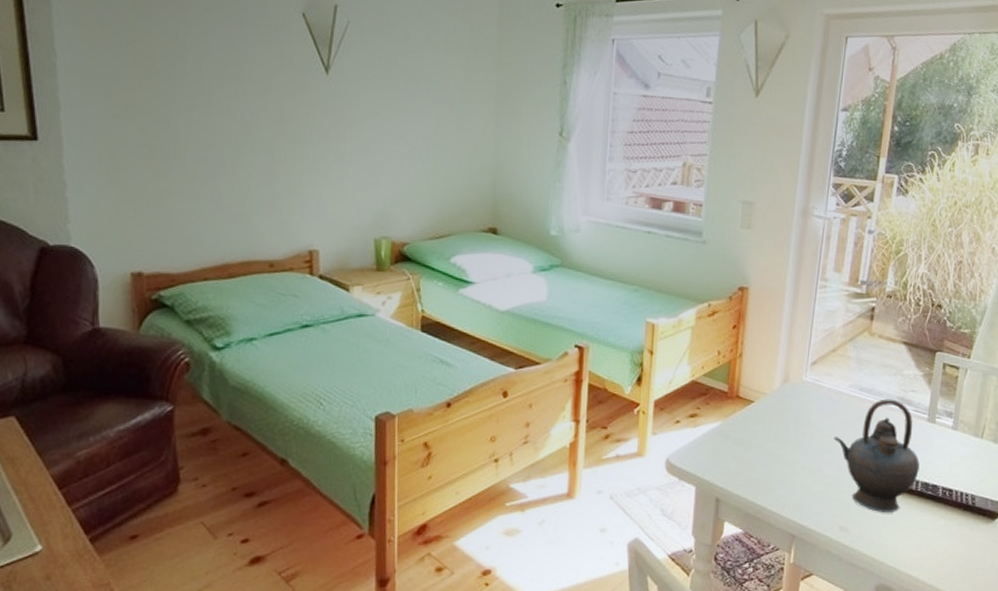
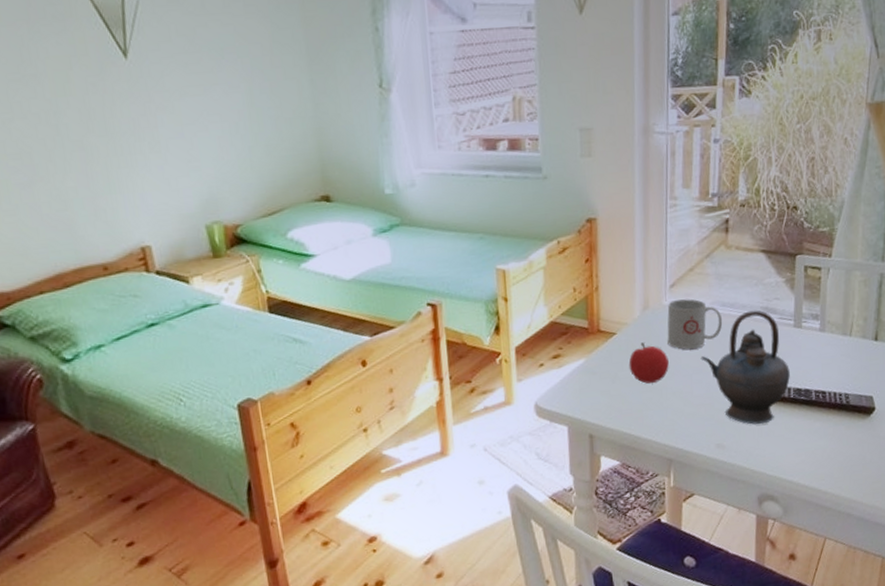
fruit: none [762,414,802,456] -> present [628,342,669,384]
mug: none [803,378,859,429] -> present [667,299,723,350]

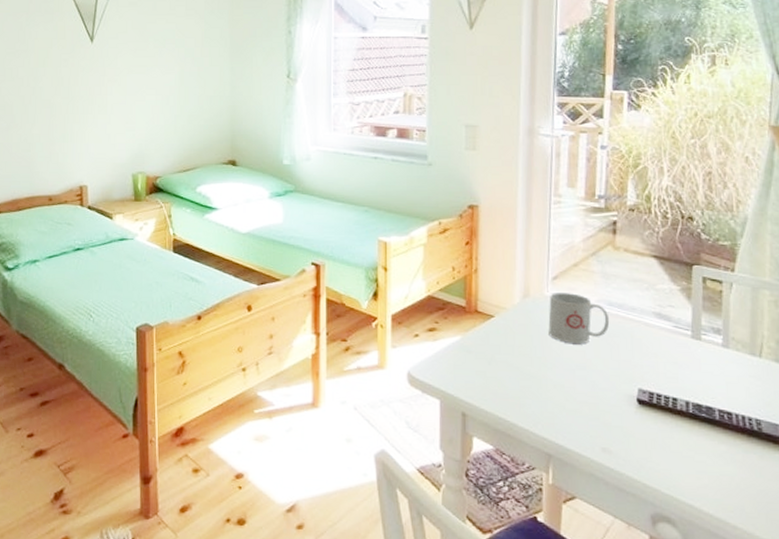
fruit: present [628,342,669,384] -> none [506,329,550,371]
teapot: present [700,310,790,425] -> none [584,314,688,436]

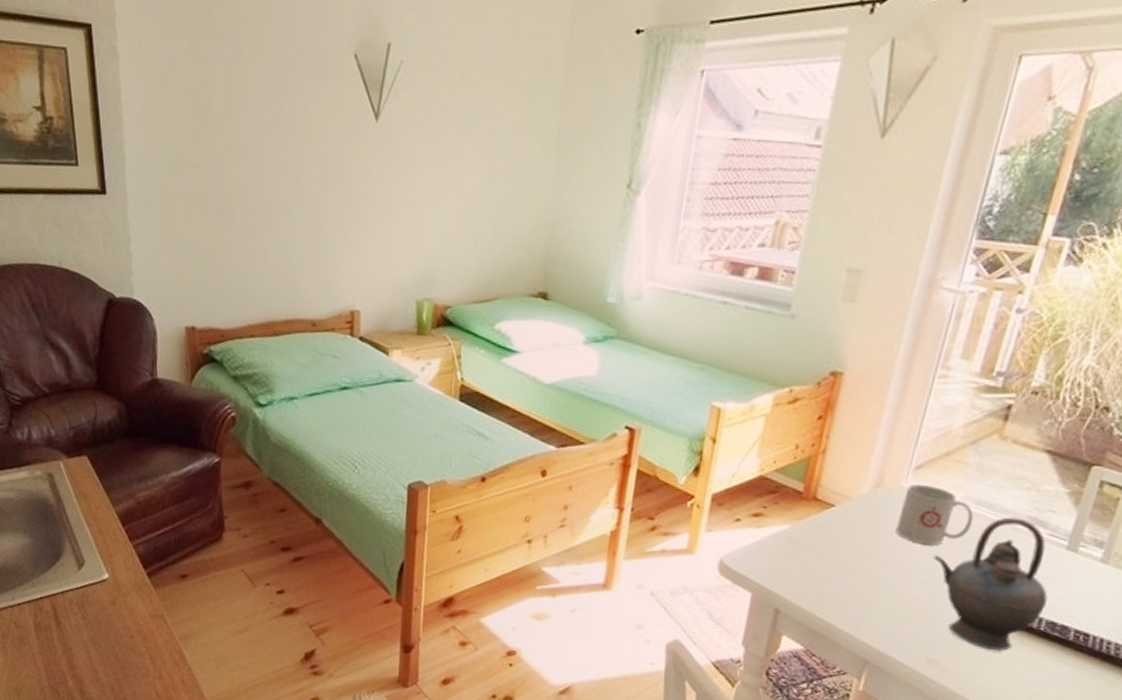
teapot: none [584,314,688,436] -> present [933,517,1048,651]

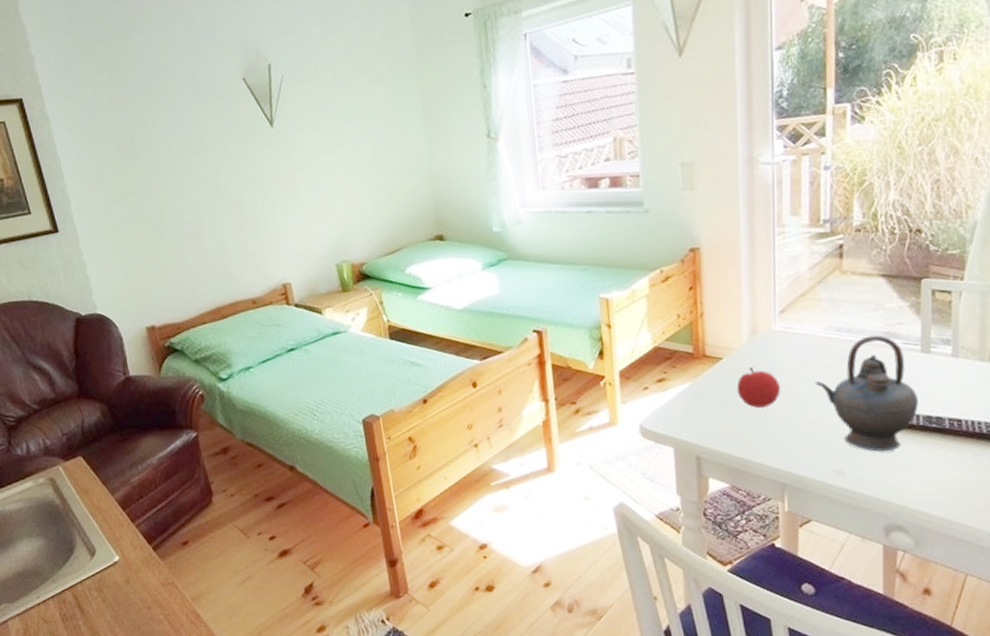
fruit: none [841,523,893,571] -> present [736,367,780,408]
mug: present [895,484,974,546] -> none [777,324,839,375]

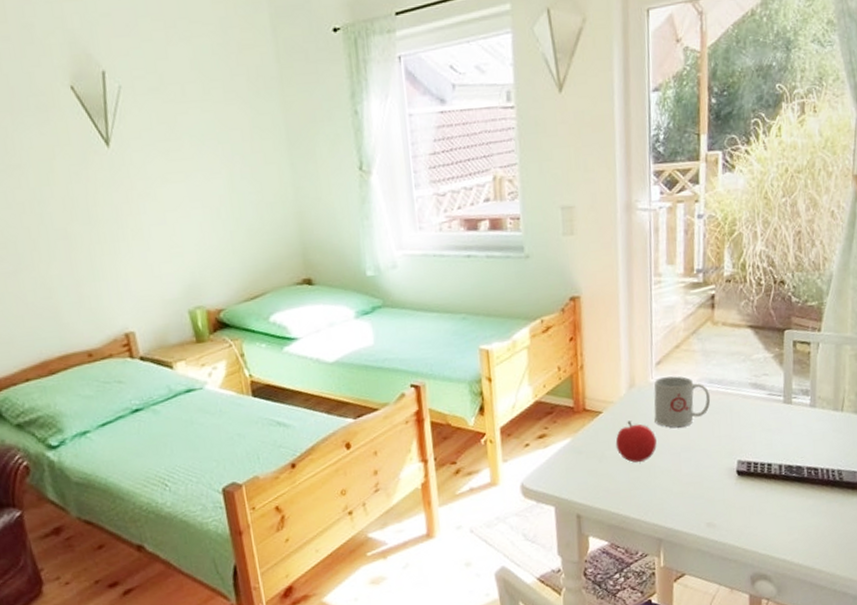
mug: none [777,324,839,375] -> present [654,376,711,428]
teapot: present [815,335,918,452] -> none [689,386,781,503]

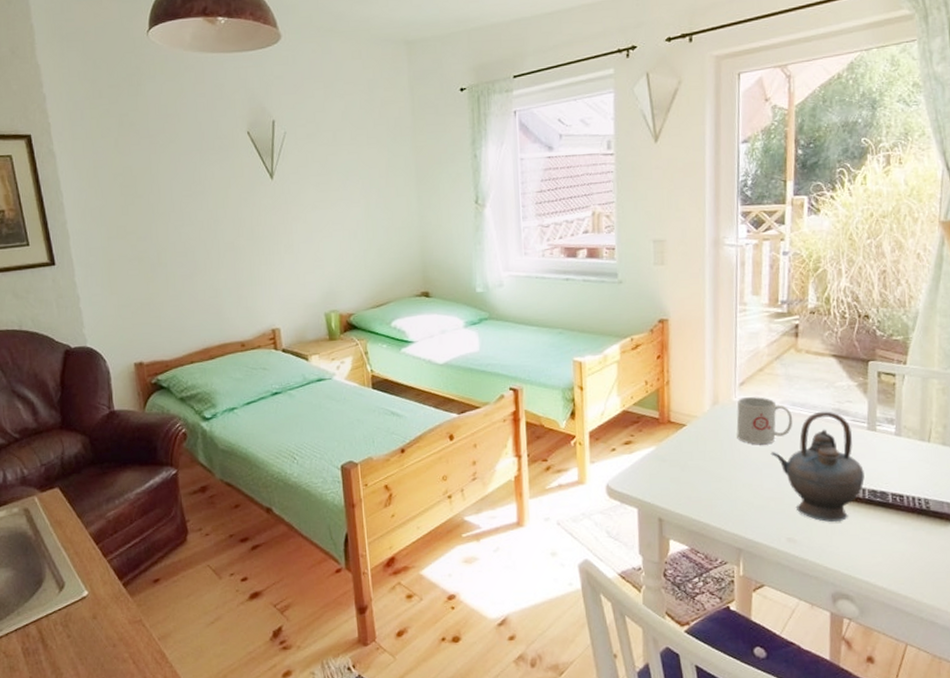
fruit: present [615,421,657,463] -> none [698,435,738,474]
teapot: none [689,386,781,503] -> present [770,411,865,523]

